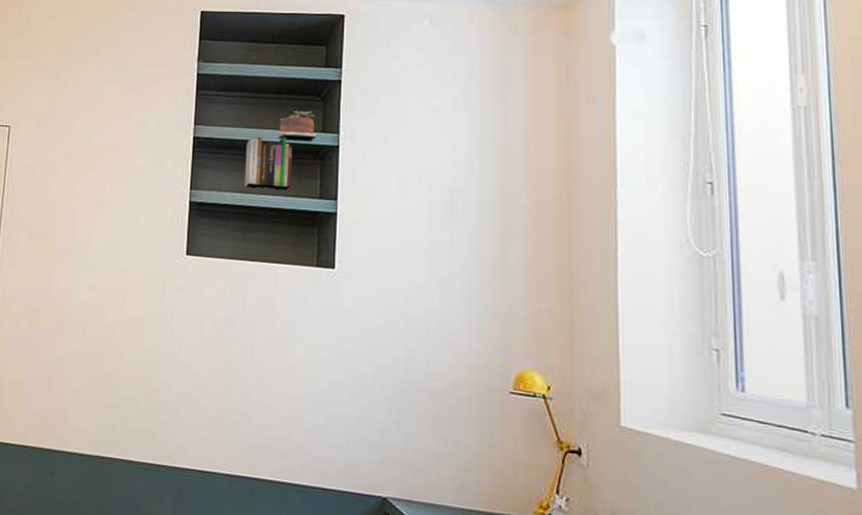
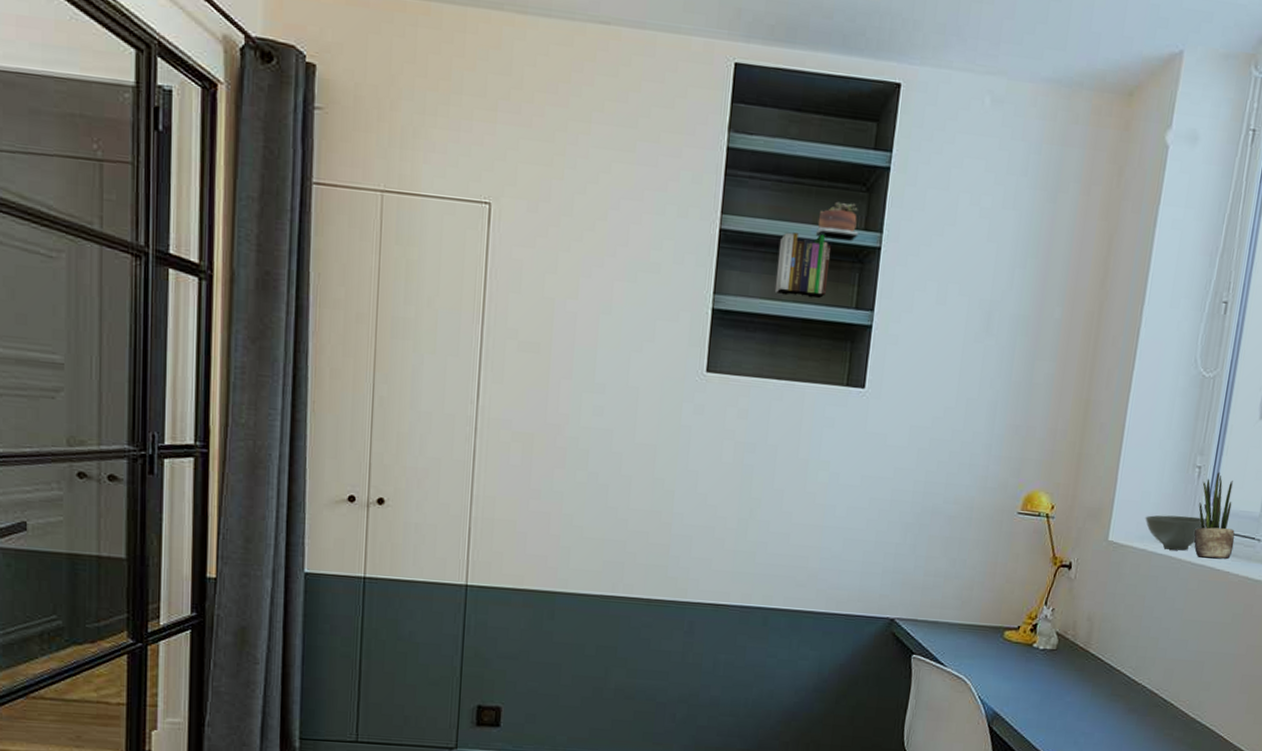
bowl: none [661,400,741,442] -> present [1145,515,1207,551]
potted plant: none [724,355,782,455] -> present [1193,471,1235,560]

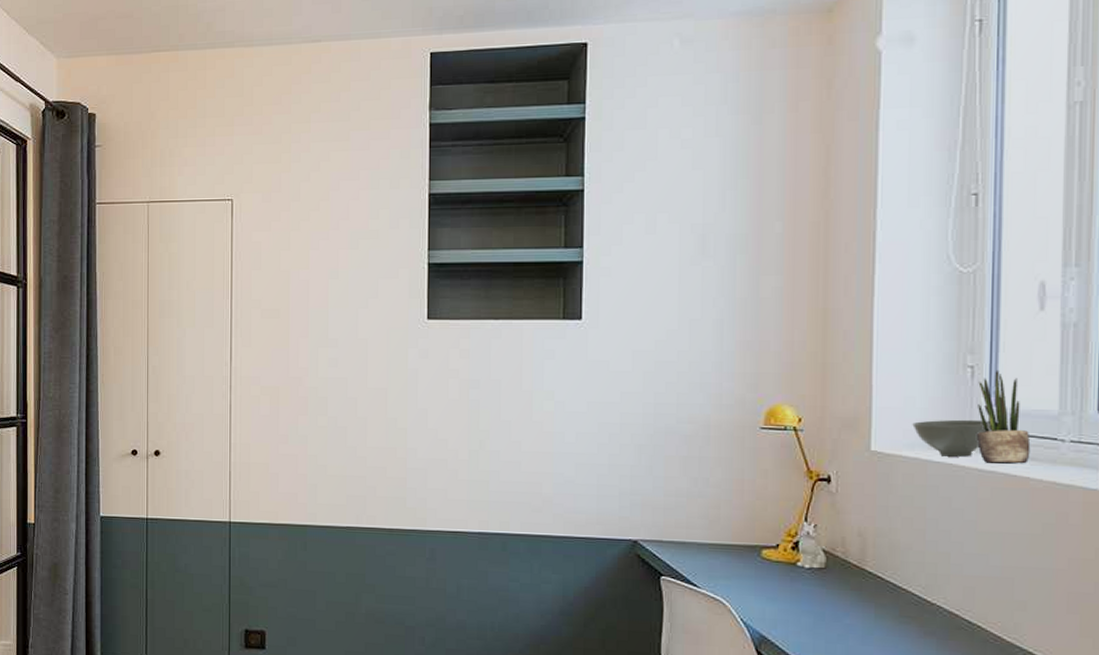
books: present [774,232,832,299] -> none [484,186,535,244]
succulent plant: present [815,202,859,242] -> none [518,154,560,189]

